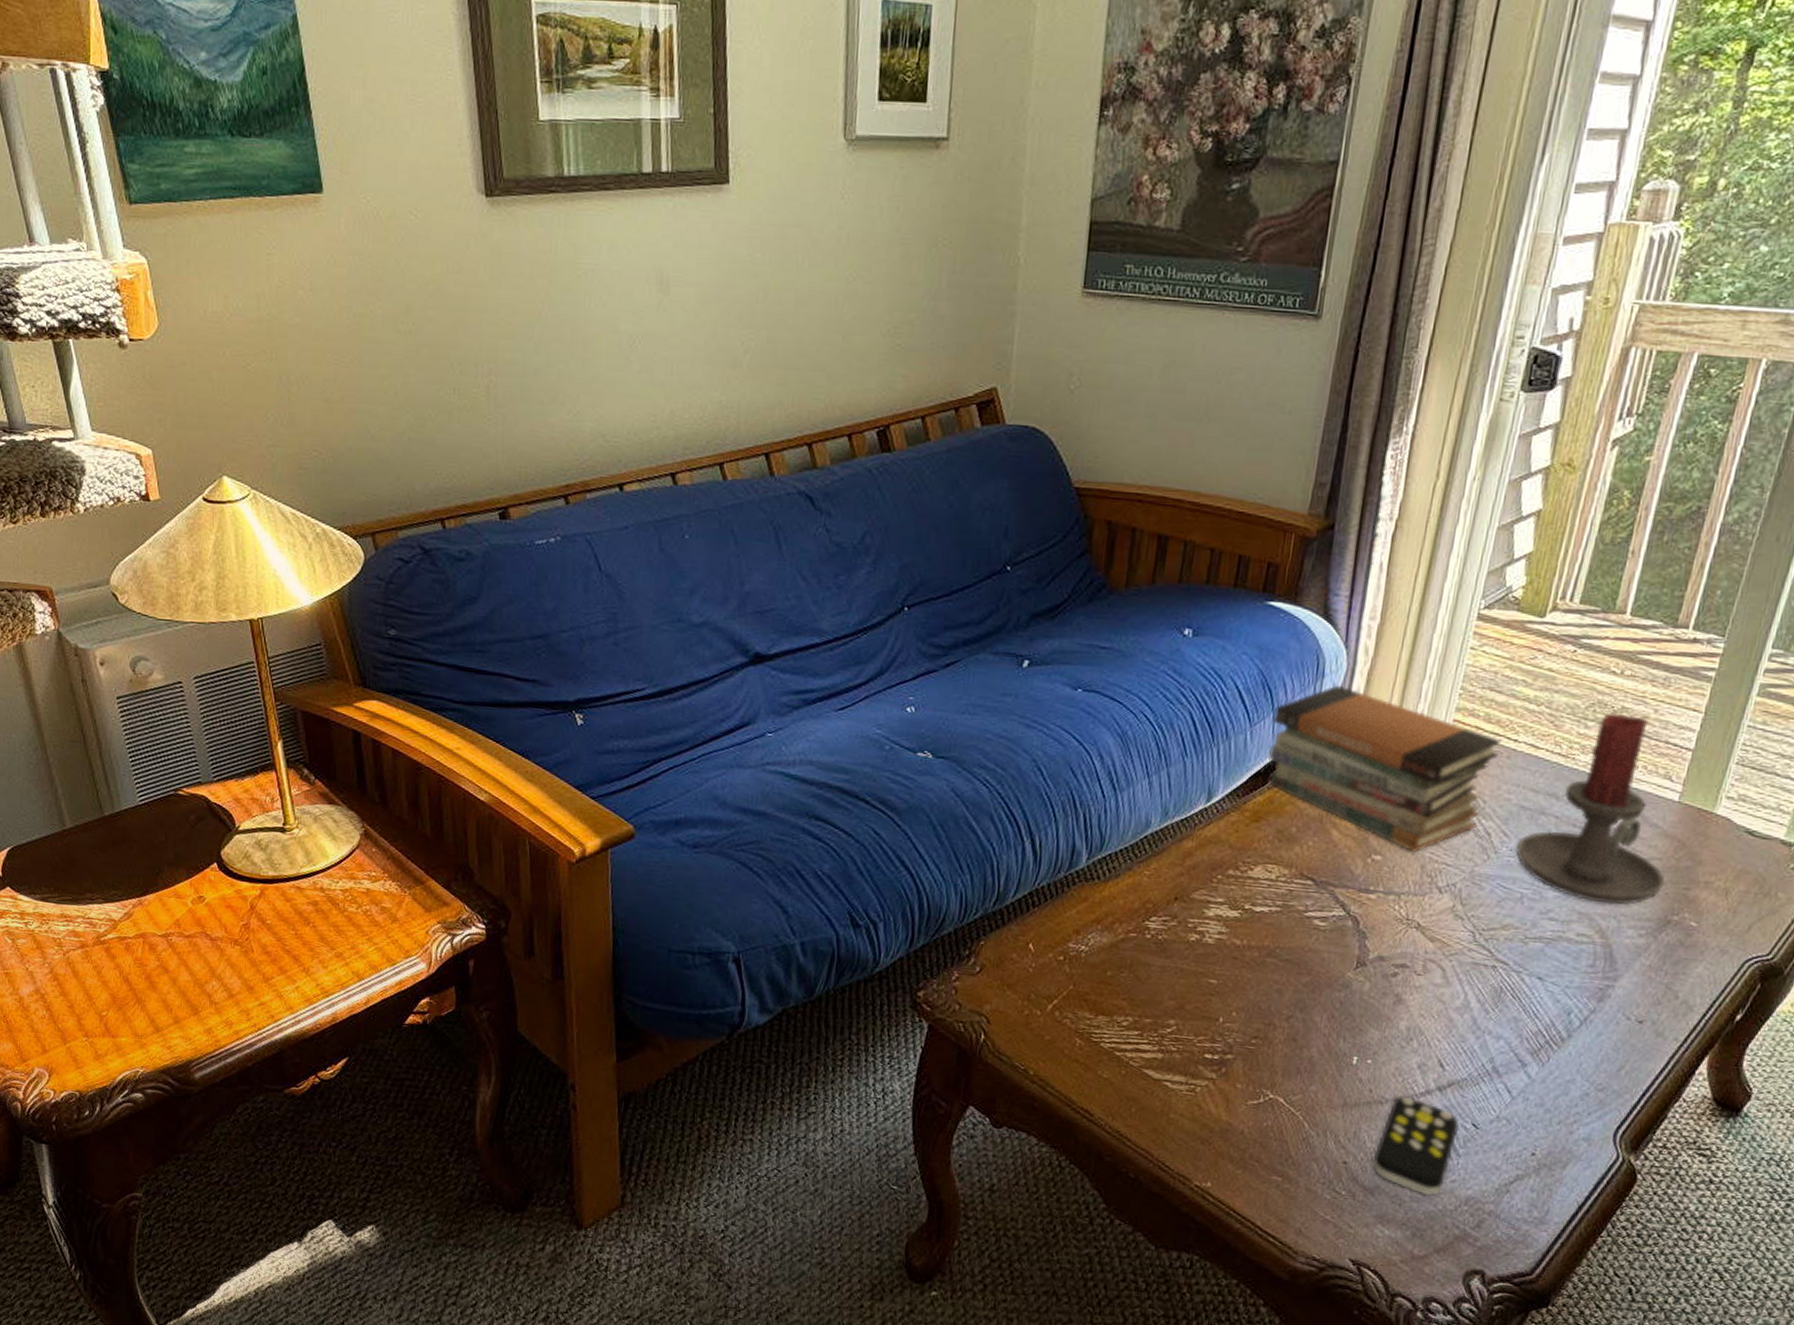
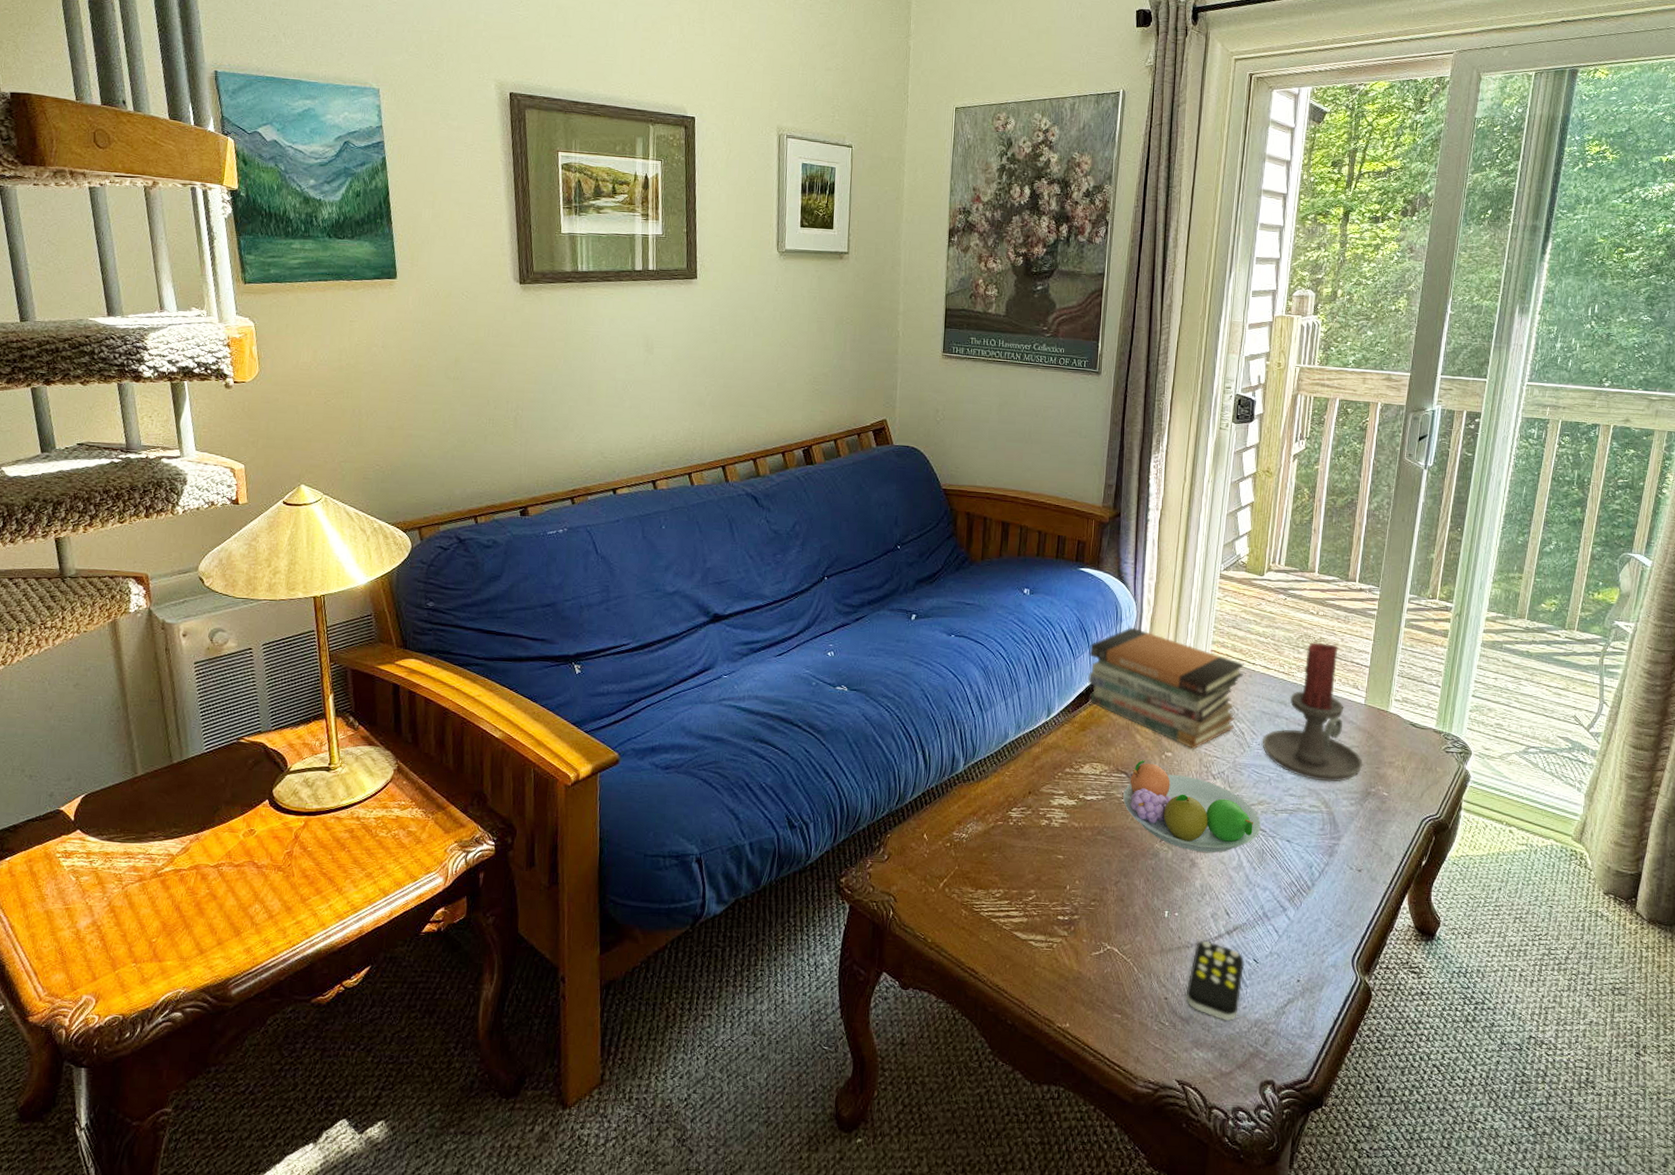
fruit bowl: none [1306,864,1502,988] -> present [1123,760,1261,853]

